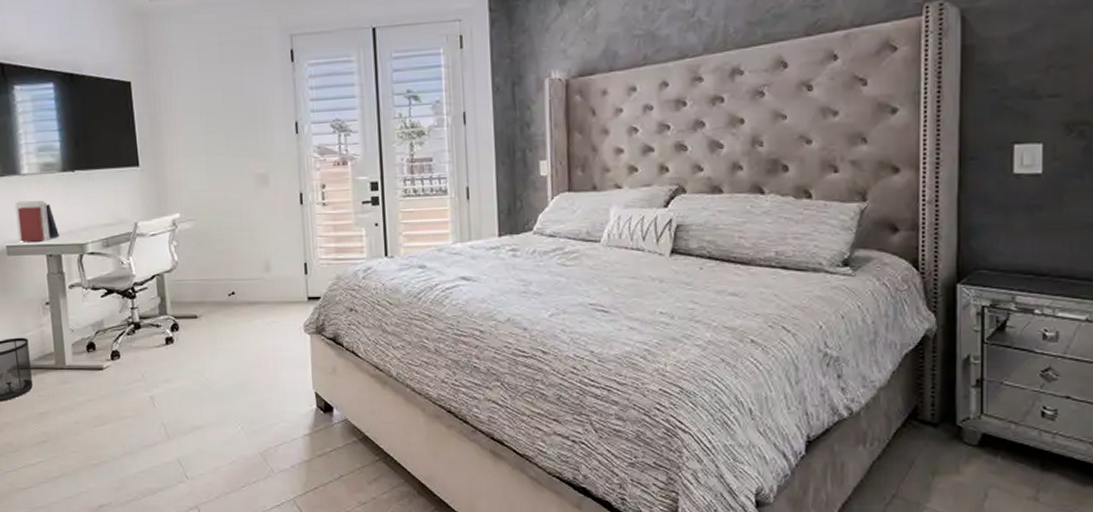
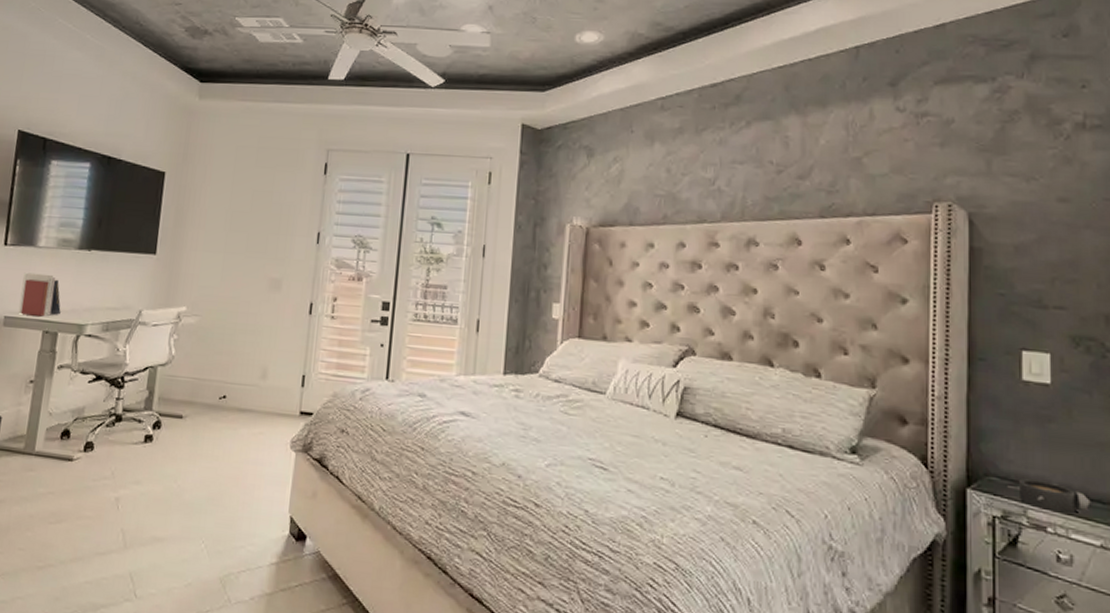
alarm clock: none [997,267,1078,295] -> present [1007,479,1091,515]

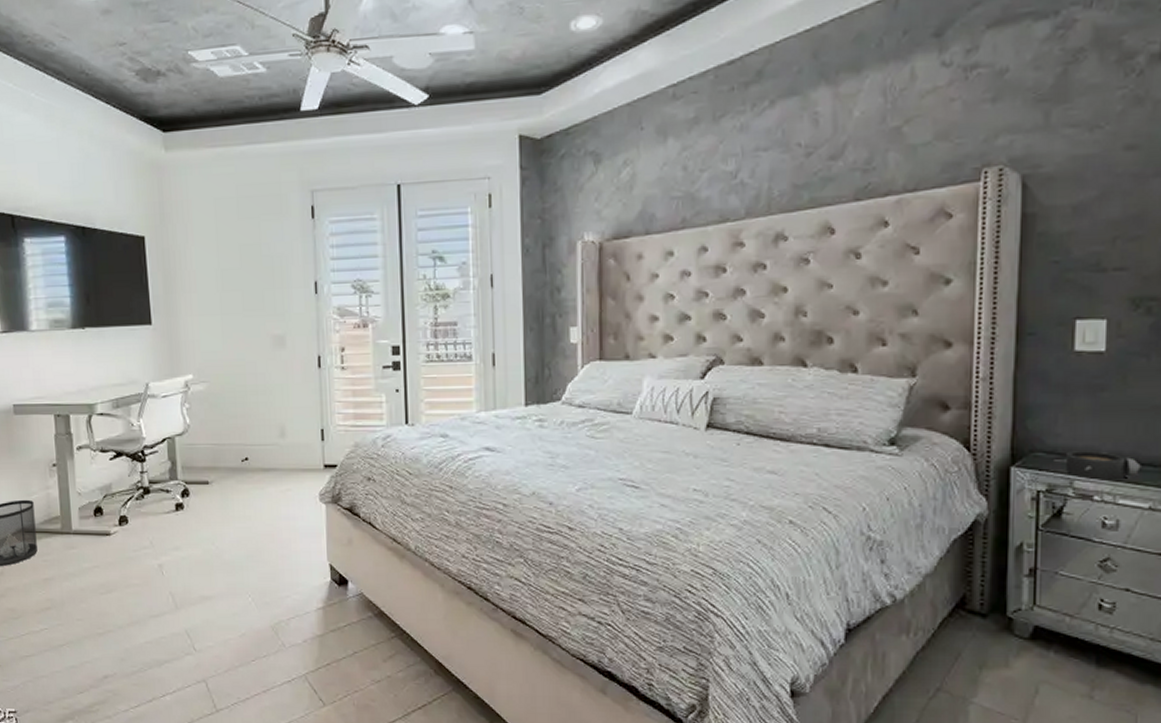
books: present [18,272,61,317] -> none [22,357,68,401]

